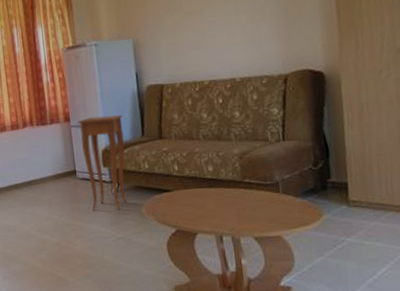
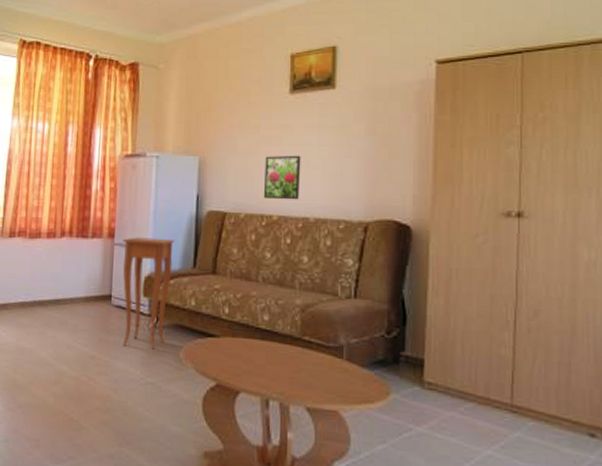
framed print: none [190,24,225,68] -> present [263,155,301,200]

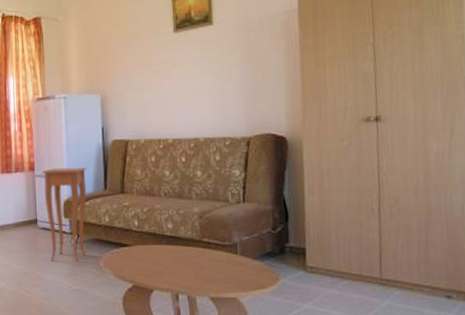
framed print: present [263,155,301,200] -> none [158,85,190,126]

